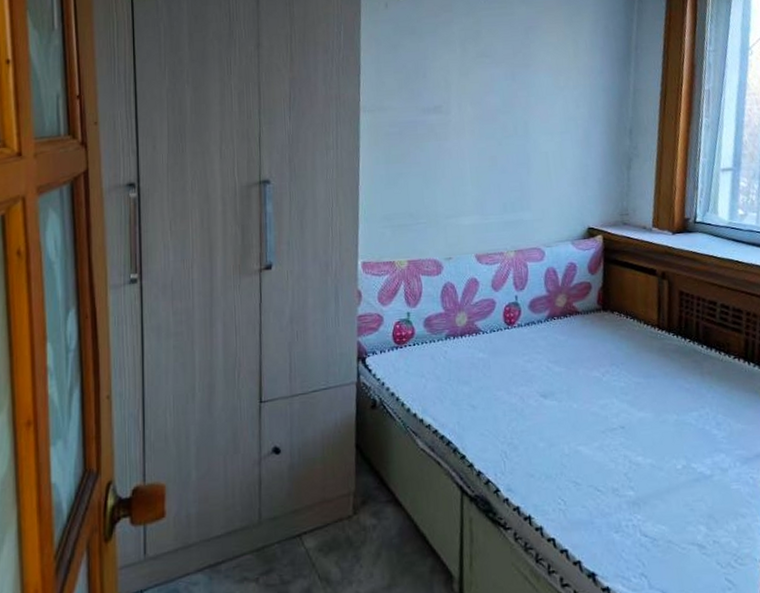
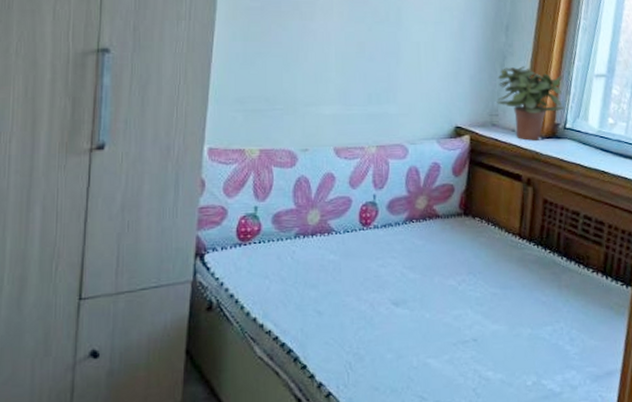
potted plant: none [625,166,694,236] -> present [496,66,565,141]

